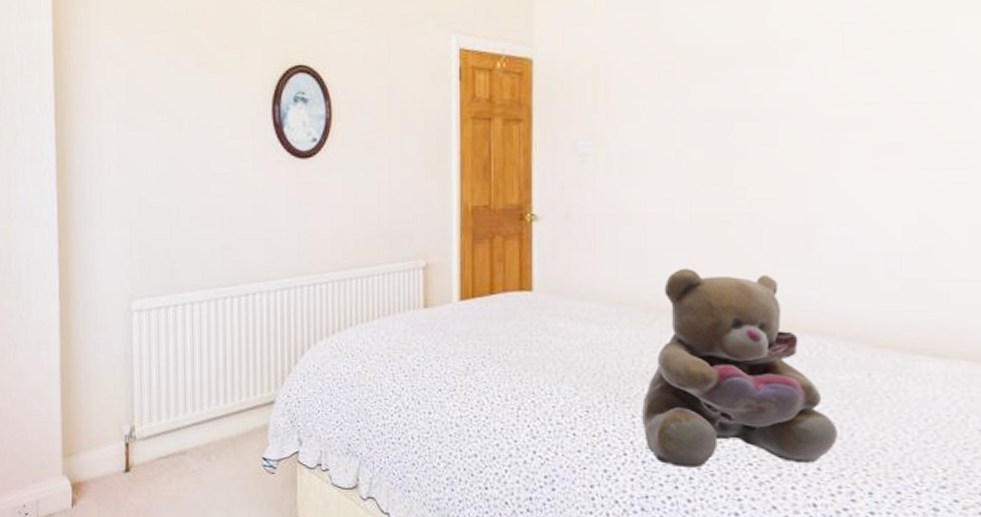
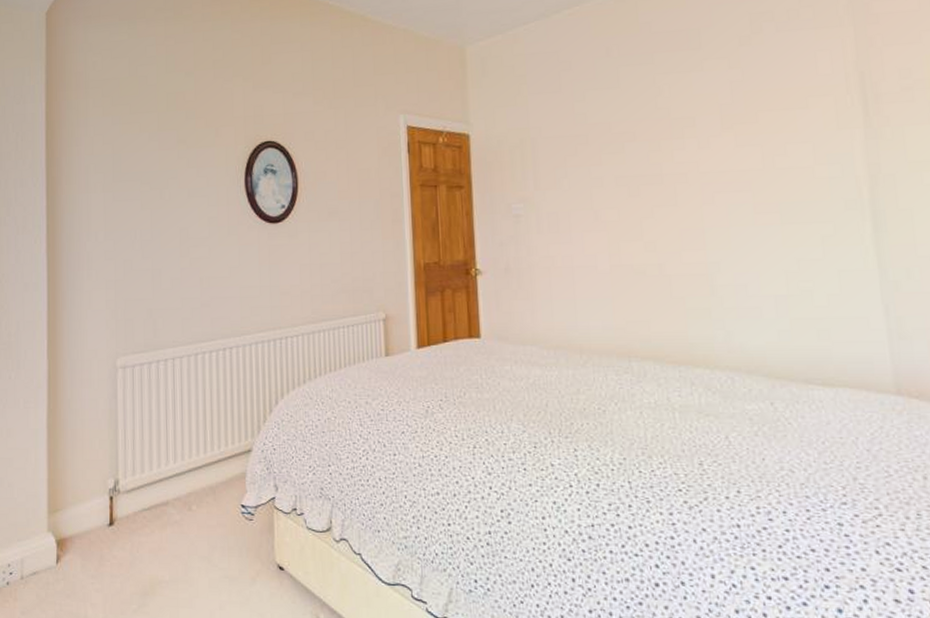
teddy bear: present [642,268,837,468] -> none [582,314,752,496]

